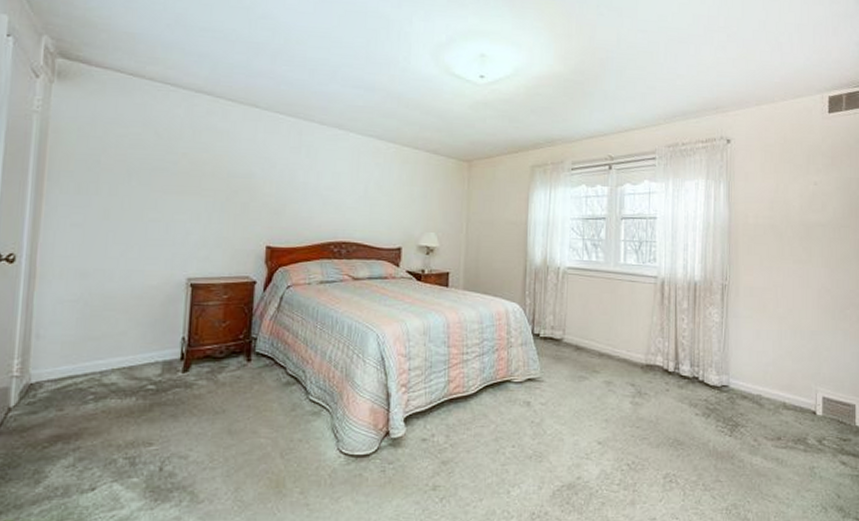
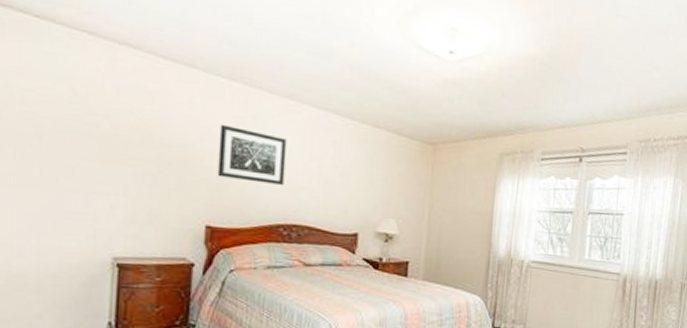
wall art: none [276,155,336,206] -> present [217,124,287,185]

